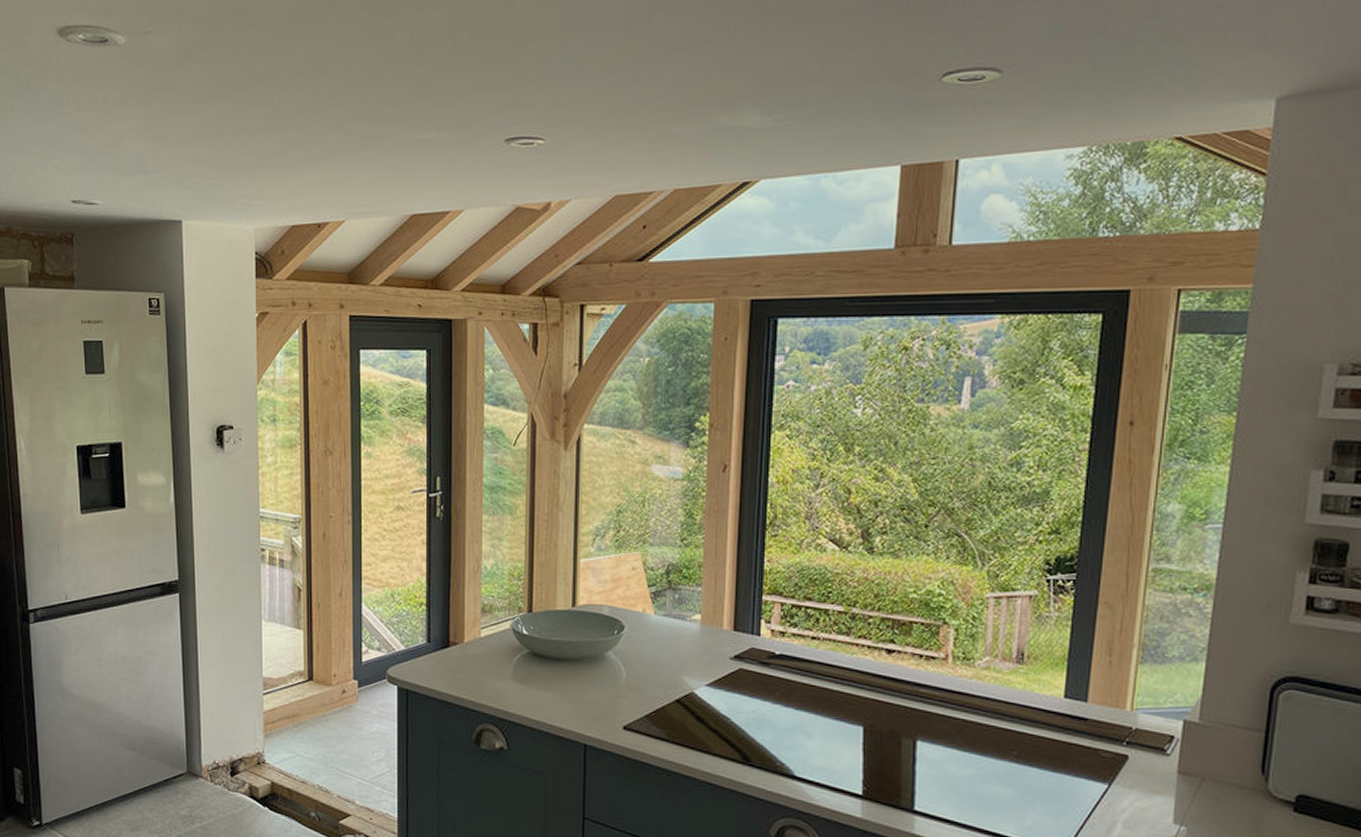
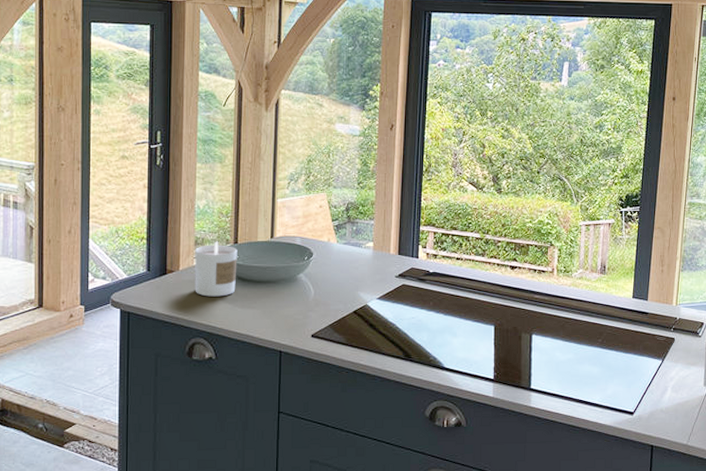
candle: none [482,609,532,676] -> present [195,241,238,297]

